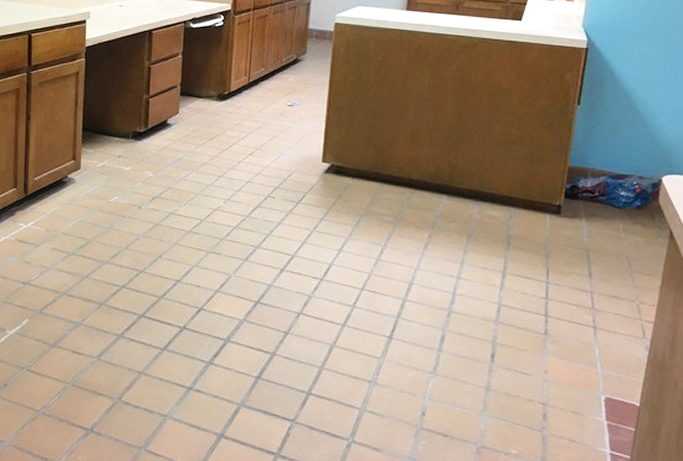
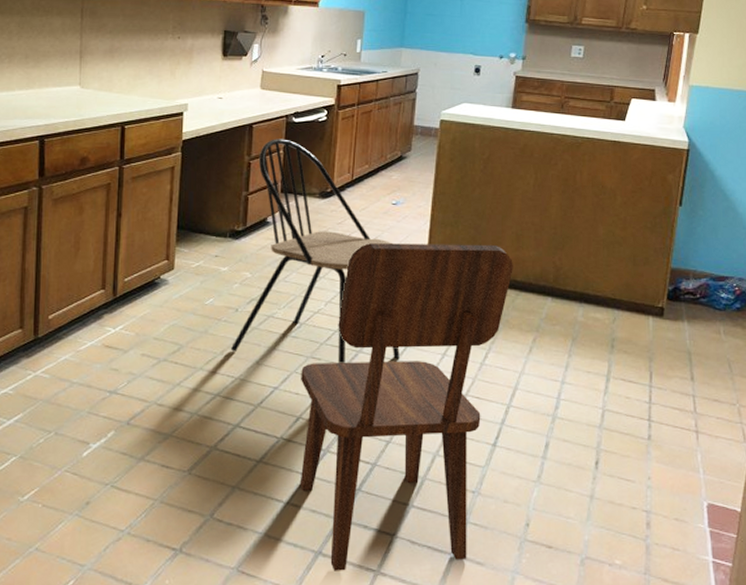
dining chair: none [134,44,298,258] -> present [230,139,401,363]
dining chair: none [202,143,408,453] -> present [299,243,513,571]

